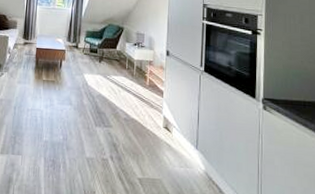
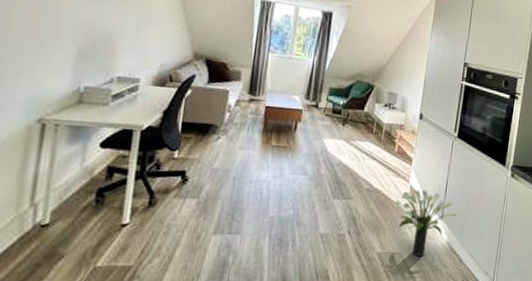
potted plant: none [152,119,212,184] -> present [396,189,457,256]

